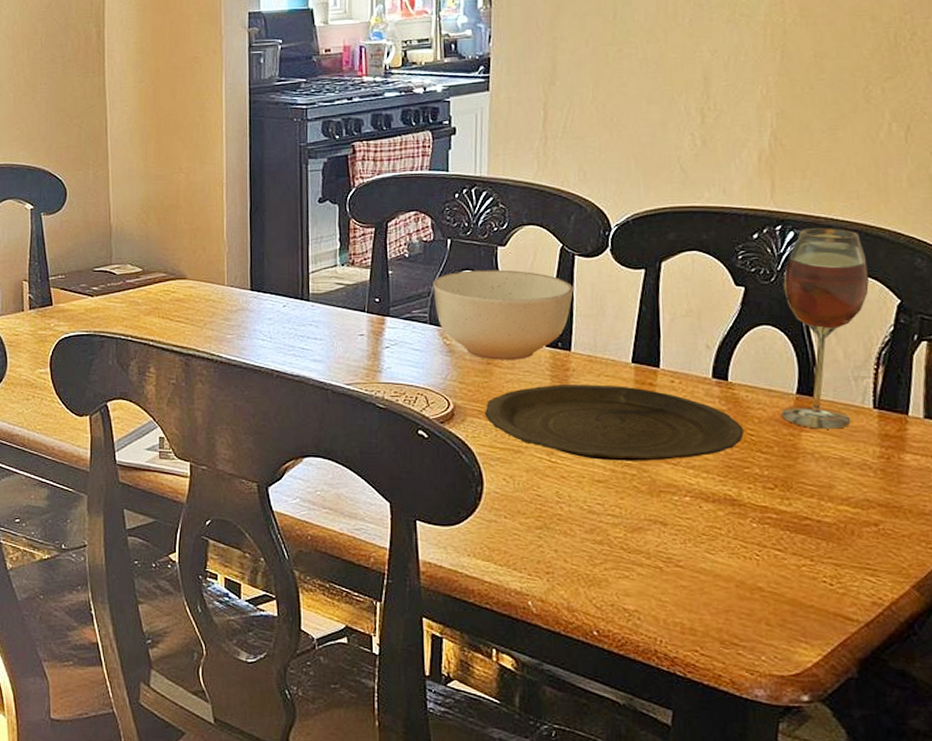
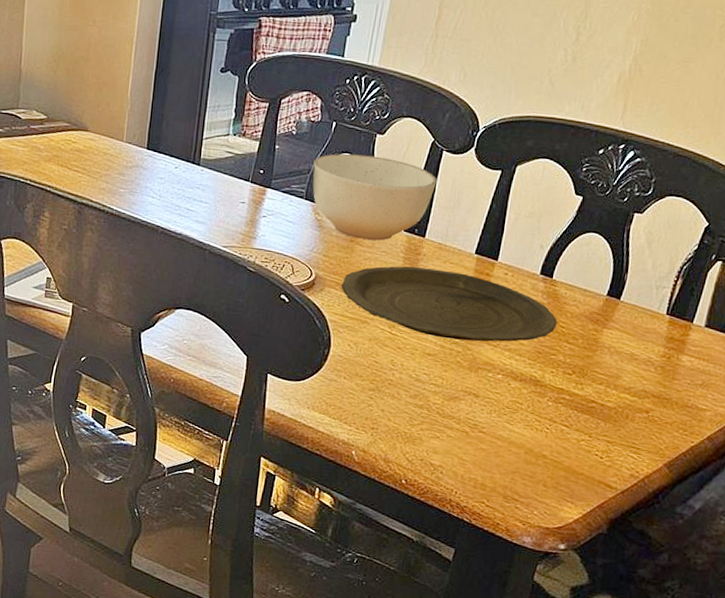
wineglass: present [781,228,870,429] -> none [591,150,690,329]

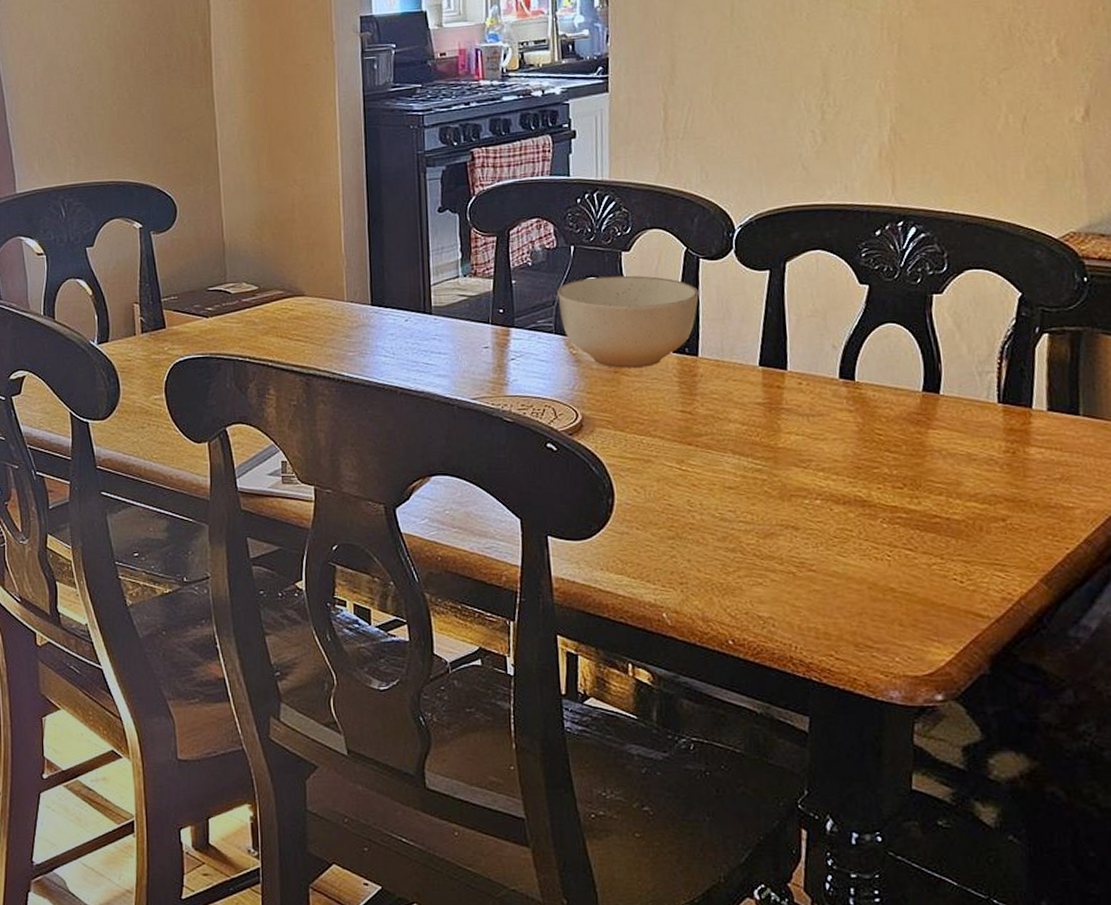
plate: present [341,266,557,342] -> none [614,389,872,467]

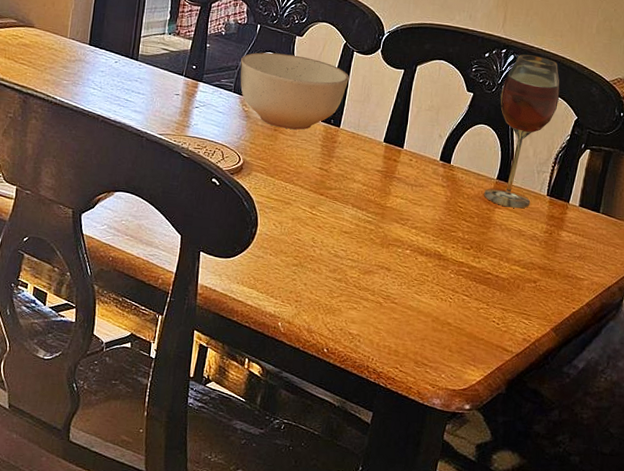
wineglass: none [907,222,991,426] -> present [484,54,560,209]

